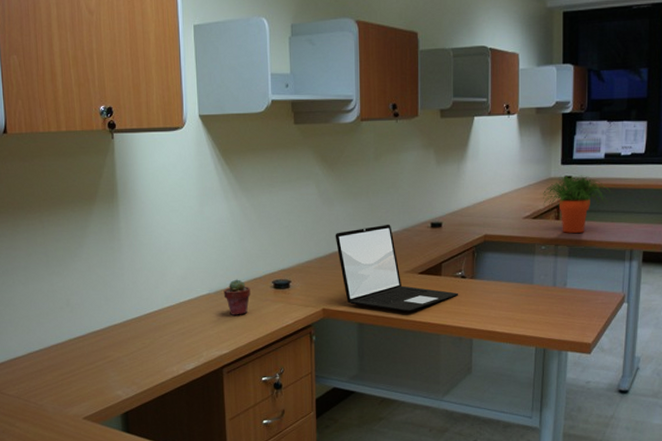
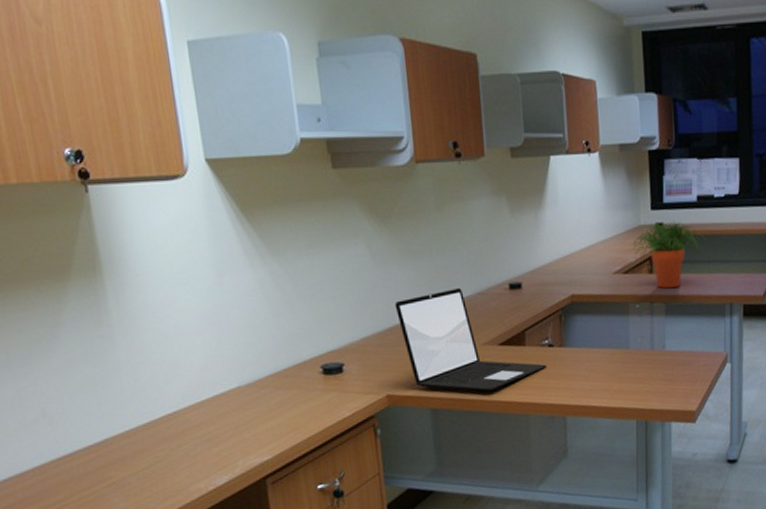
potted succulent: present [223,279,251,315] -> none [258,366,294,412]

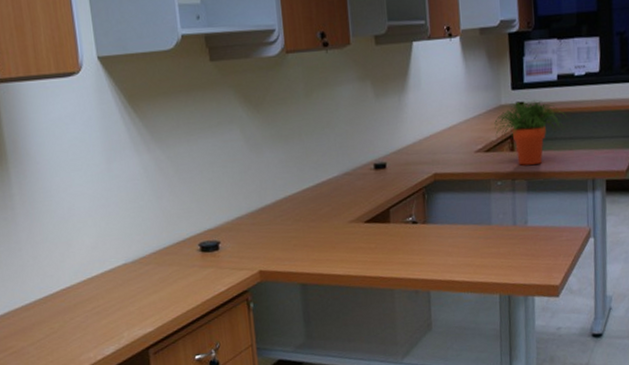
laptop: present [394,287,547,391] -> none [266,168,411,267]

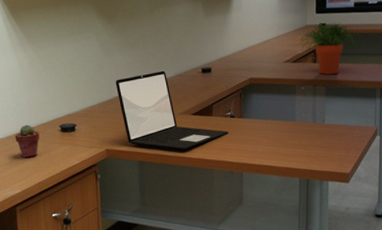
potted succulent: none [142,244,175,287] -> present [15,124,40,158]
laptop: none [266,168,411,267] -> present [115,70,229,150]

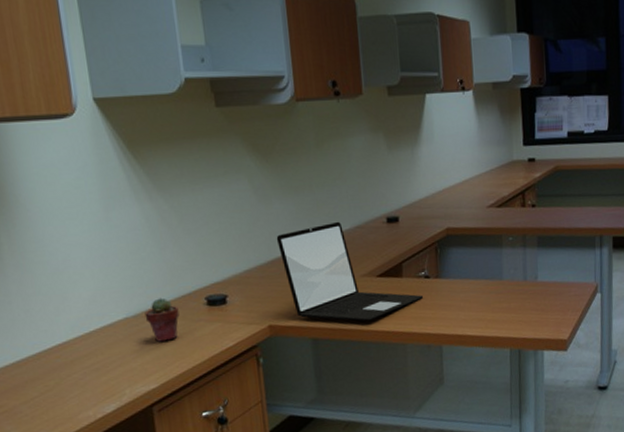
potted plant: present [301,22,361,75] -> none [506,156,576,221]

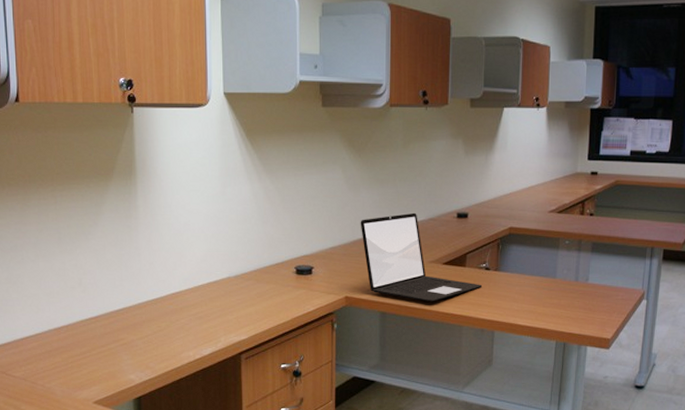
potted succulent: present [144,298,179,342] -> none [244,263,272,300]

